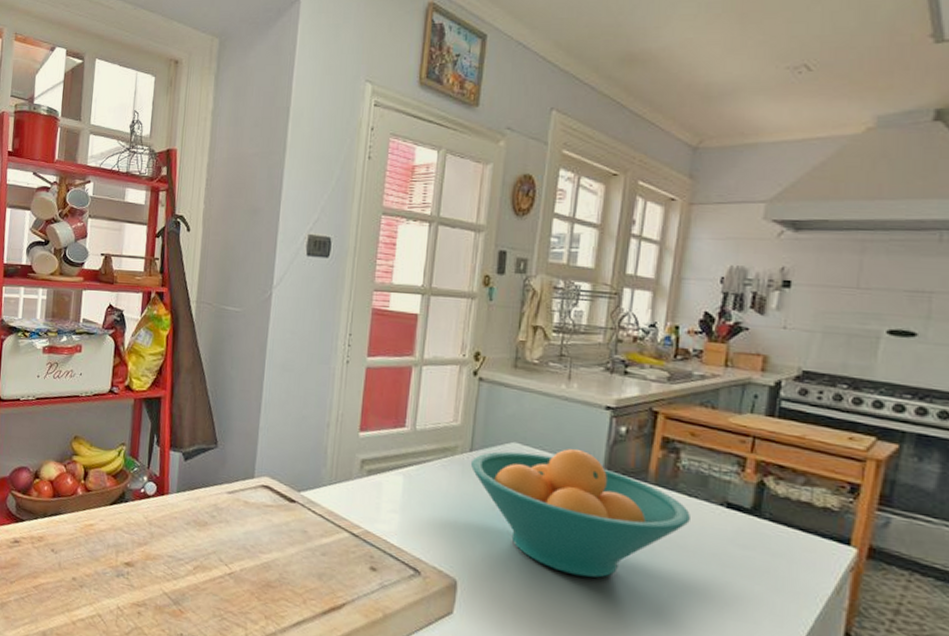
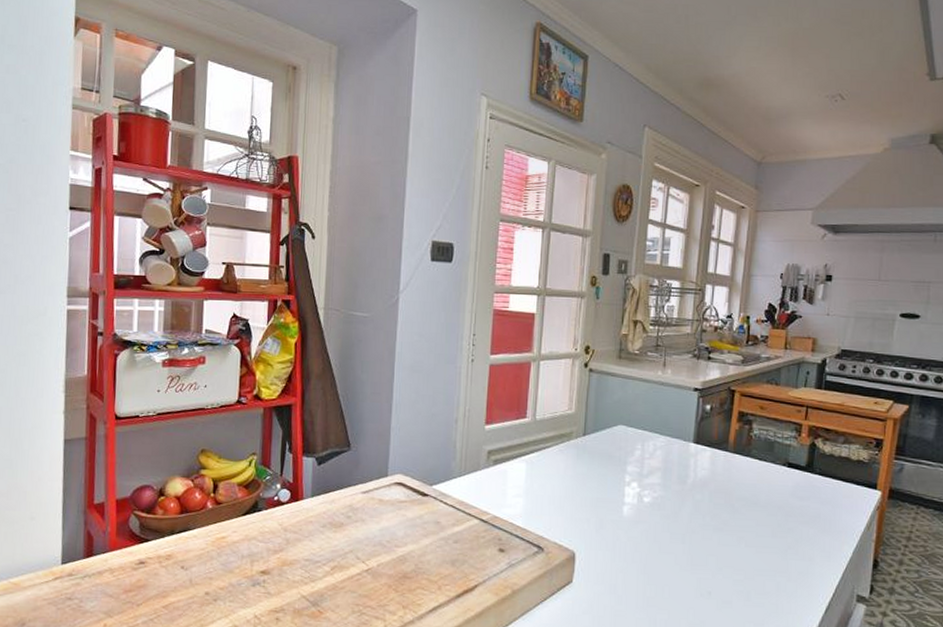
fruit bowl: present [470,449,690,578] -> none [584,427,761,538]

